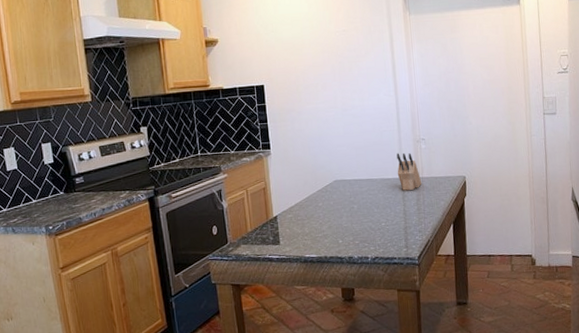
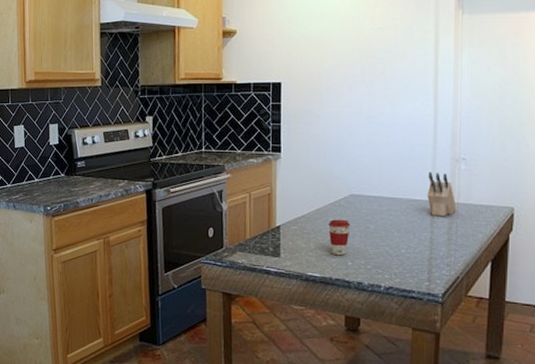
coffee cup: none [319,203,338,236] -> present [328,219,351,256]

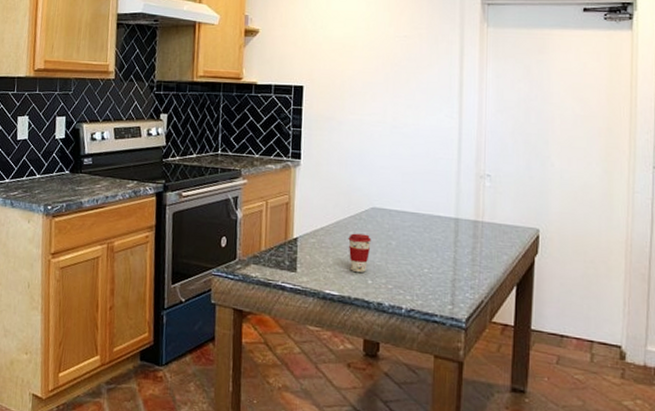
knife block: present [427,172,457,216] -> none [450,187,482,235]

